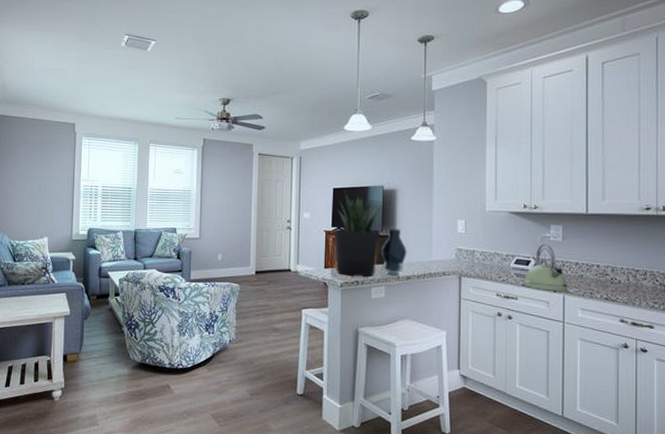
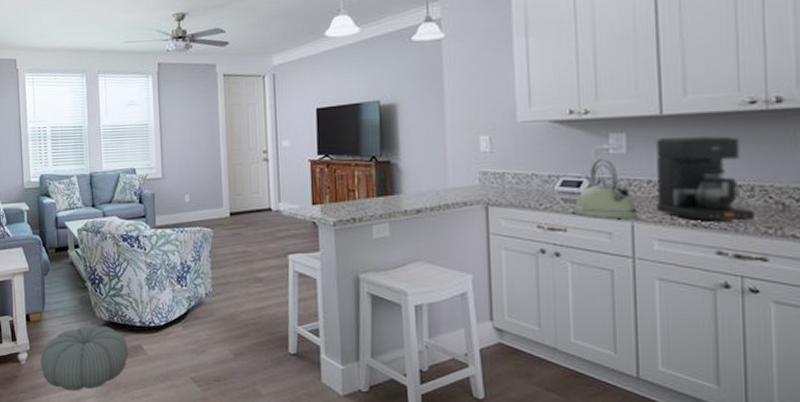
pouf: none [73,367,157,427] -> present [40,325,129,391]
planter: present [334,191,380,277] -> none [320,111,379,214]
vase: present [381,229,407,276] -> none [381,152,415,210]
coffee maker: none [581,231,646,297] -> present [656,136,754,222]

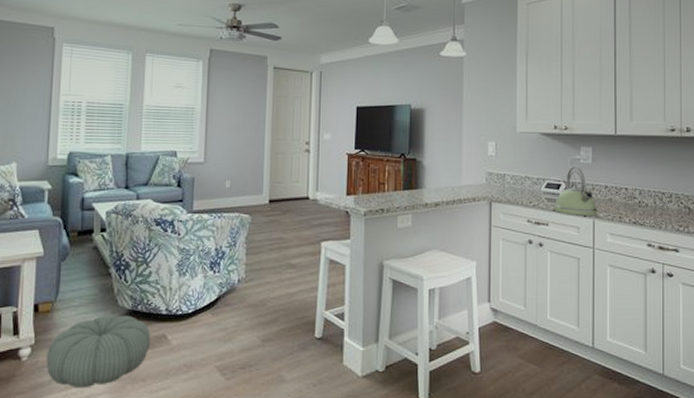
coffee maker: present [656,136,754,222] -> none [610,153,672,220]

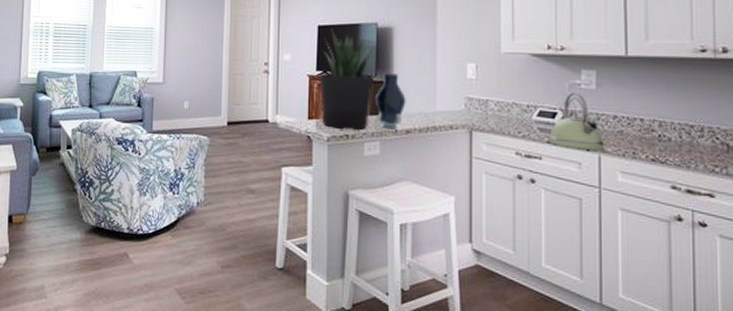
pouf: present [46,315,151,388] -> none [19,231,113,300]
planter: none [357,110,407,205] -> present [319,29,373,131]
vase: none [408,151,436,203] -> present [375,73,406,129]

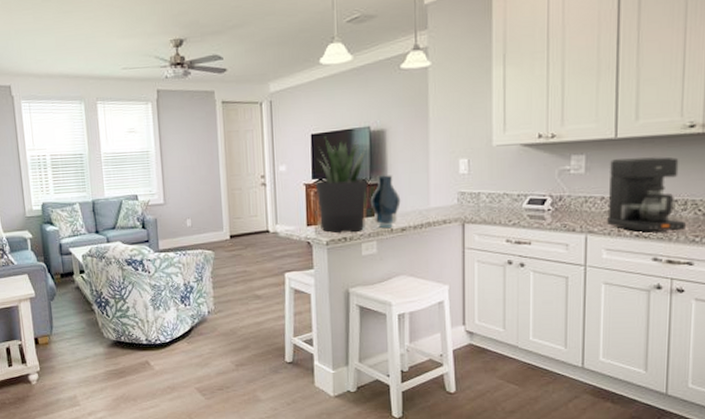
kettle: present [548,92,605,152] -> none [537,178,592,233]
coffee maker: none [621,78,704,158] -> present [607,156,686,233]

